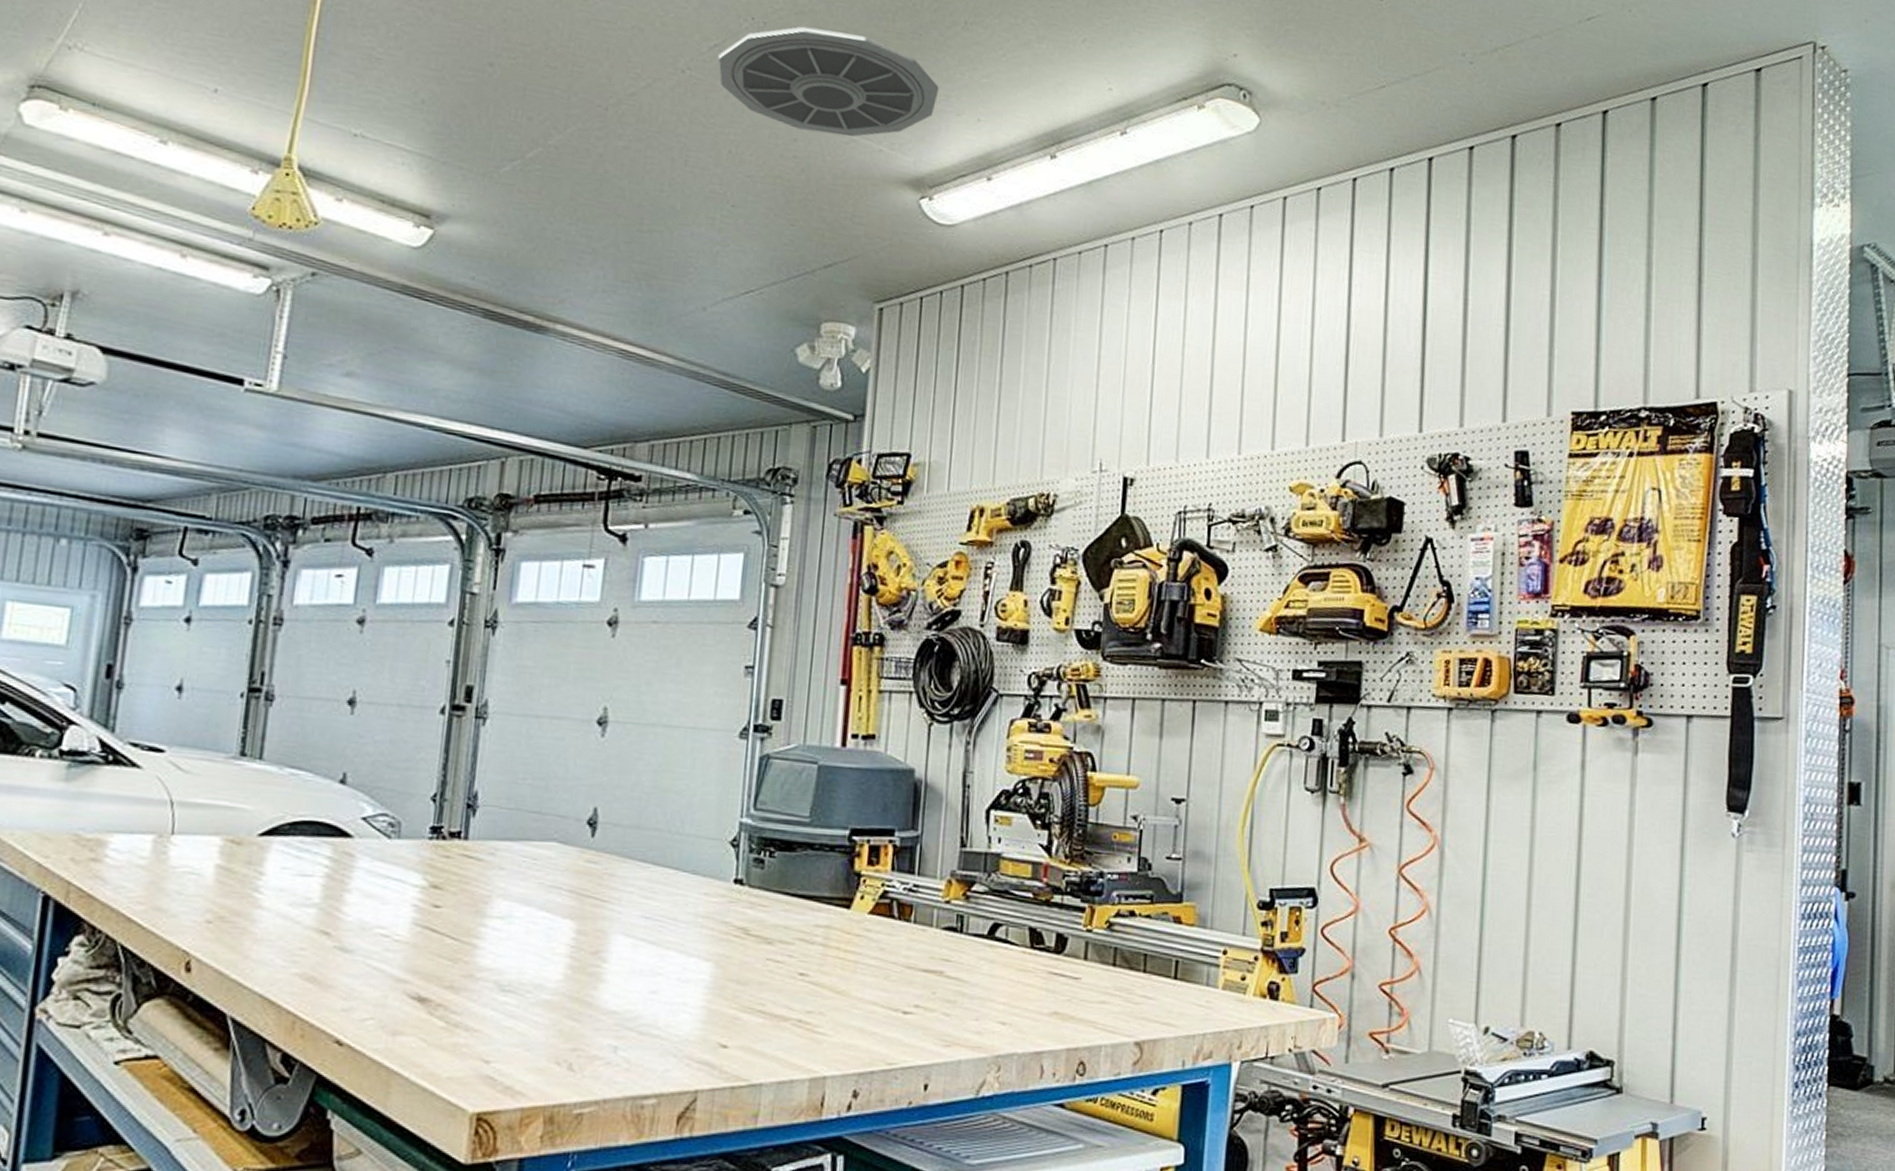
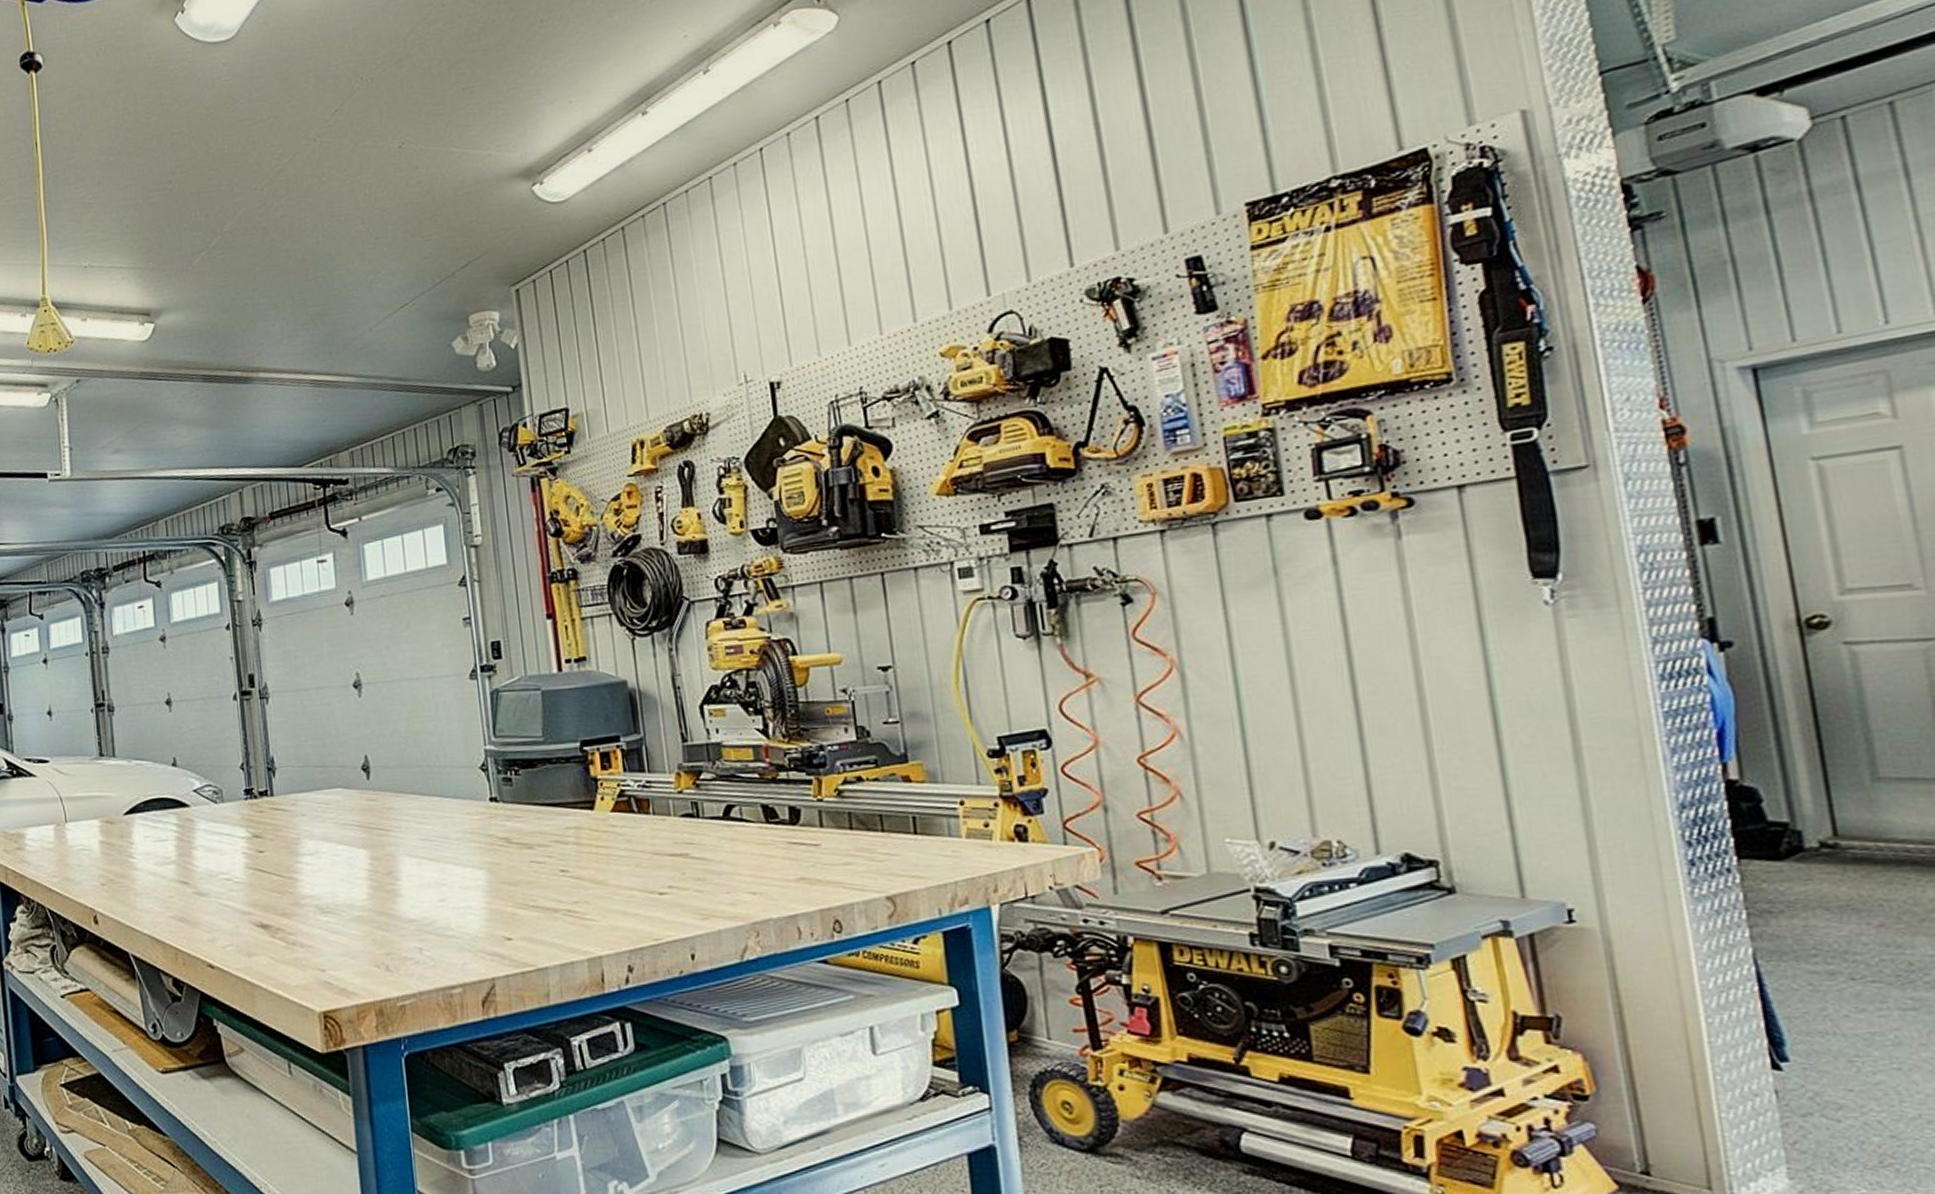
ceiling vent: present [718,26,939,137] -> none [340,62,530,159]

